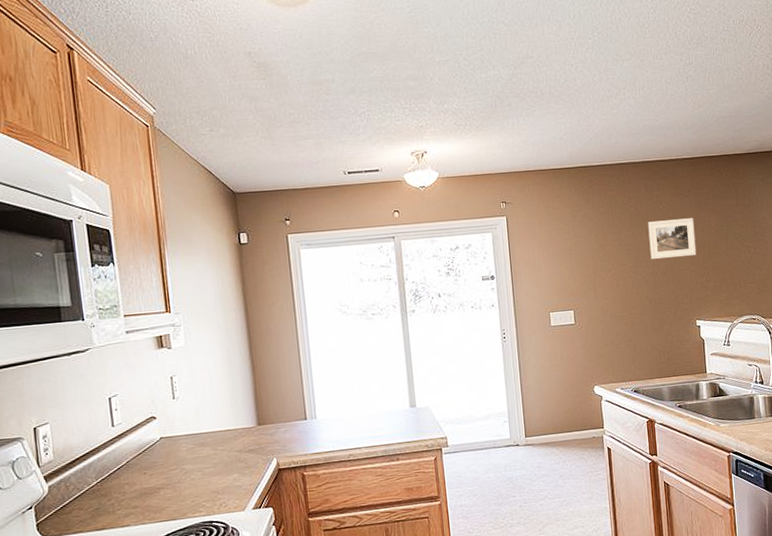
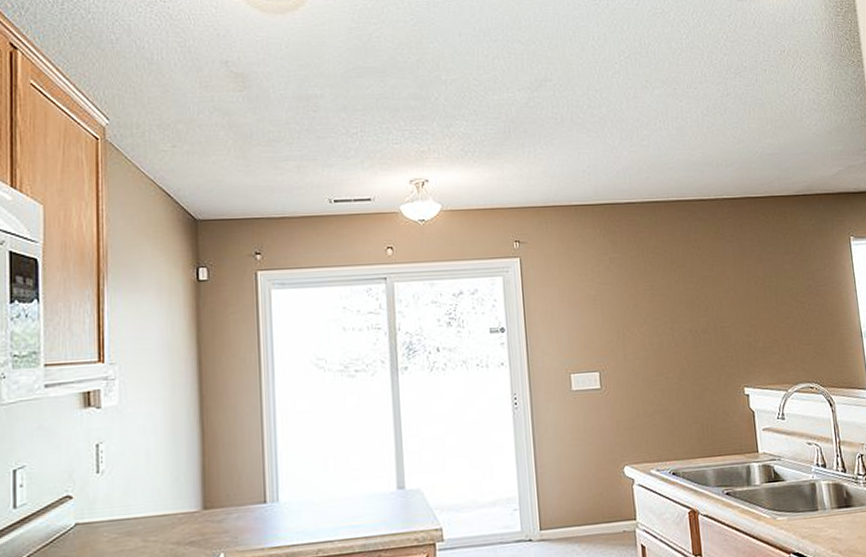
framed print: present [648,218,697,260] -> none [684,266,742,314]

